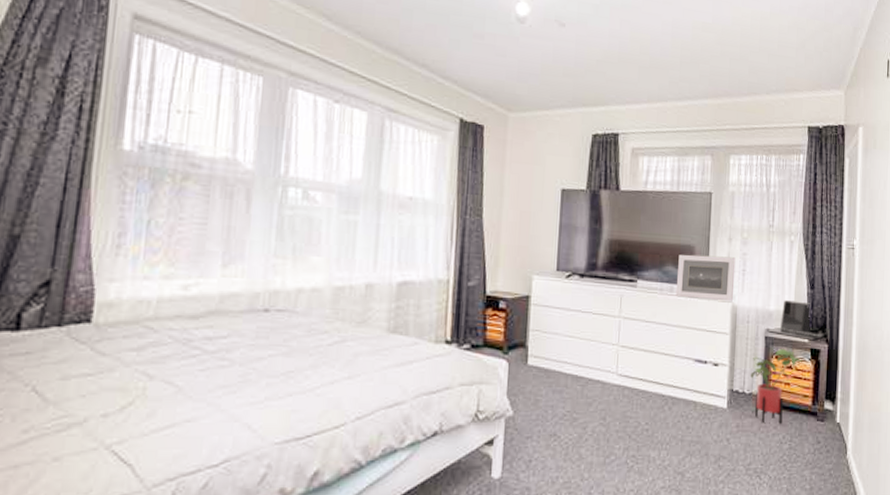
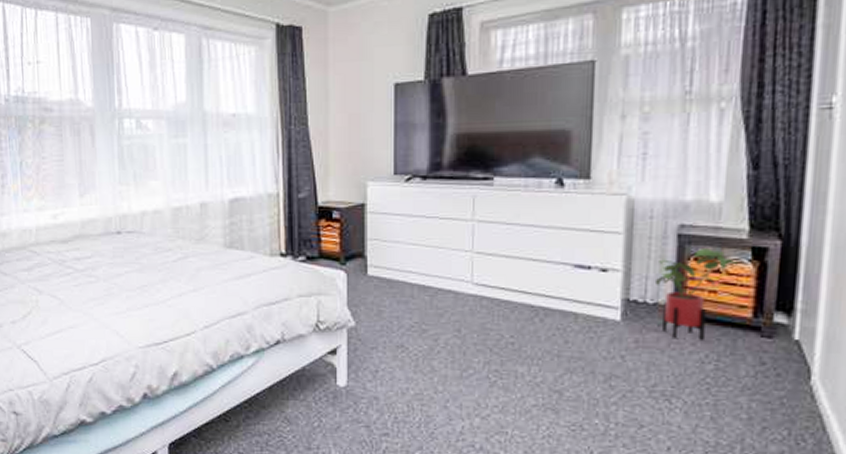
picture frame: present [675,254,736,302] -> none [545,139,632,194]
laptop: present [768,300,828,341] -> none [683,186,781,237]

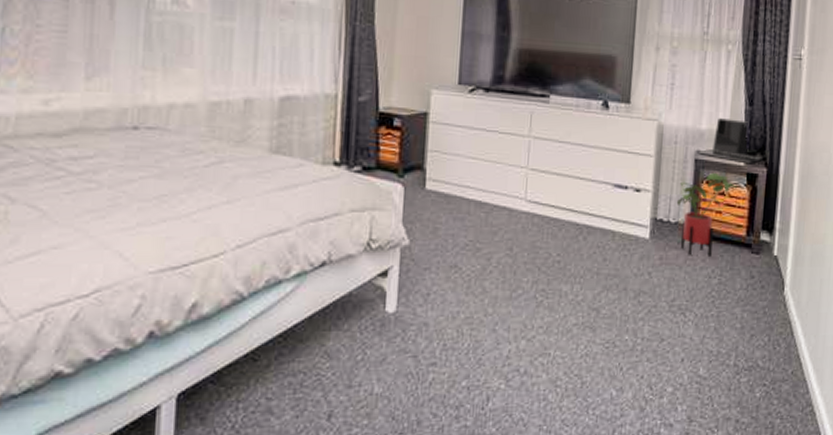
laptop: none [683,186,781,237] -> present [699,118,767,164]

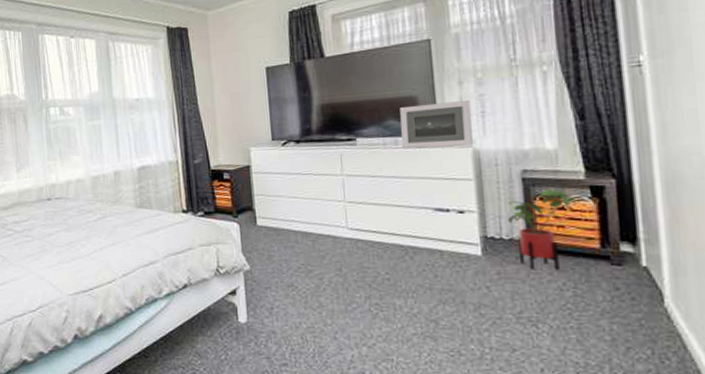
picture frame: none [593,65,664,120] -> present [400,100,474,150]
laptop: present [699,118,767,164] -> none [525,135,612,177]

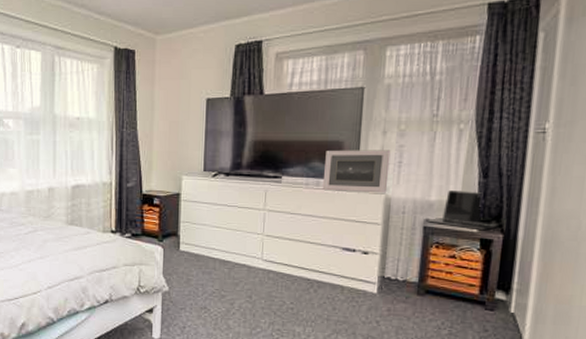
house plant: present [507,189,579,271] -> none [404,239,469,312]
laptop: none [525,135,612,177] -> present [428,190,504,231]

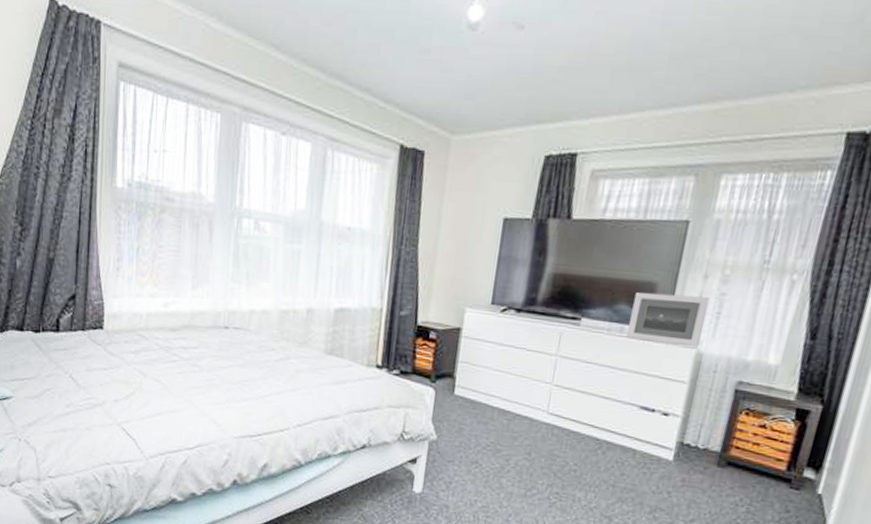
laptop: present [428,190,504,231] -> none [740,350,827,400]

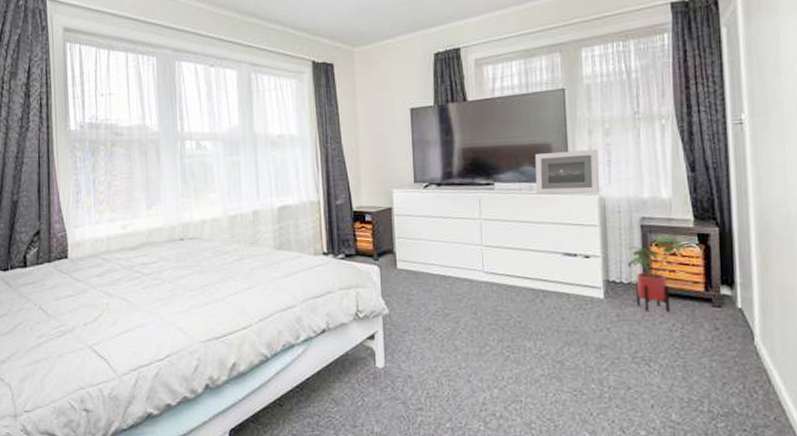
house plant: none [707,405,782,487] -> present [627,236,688,313]

